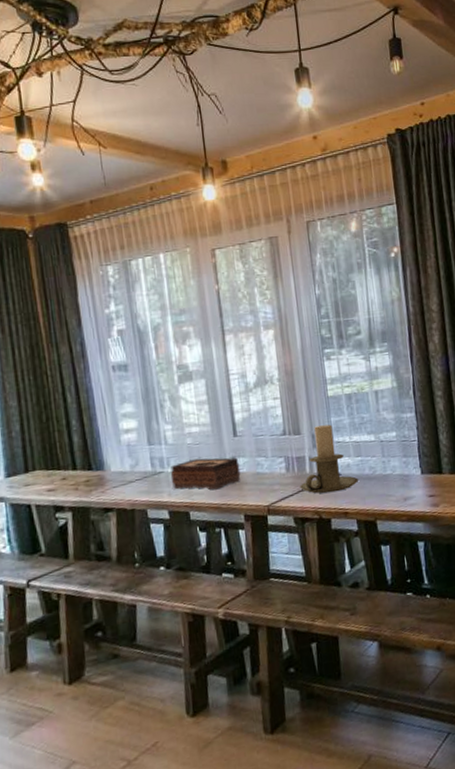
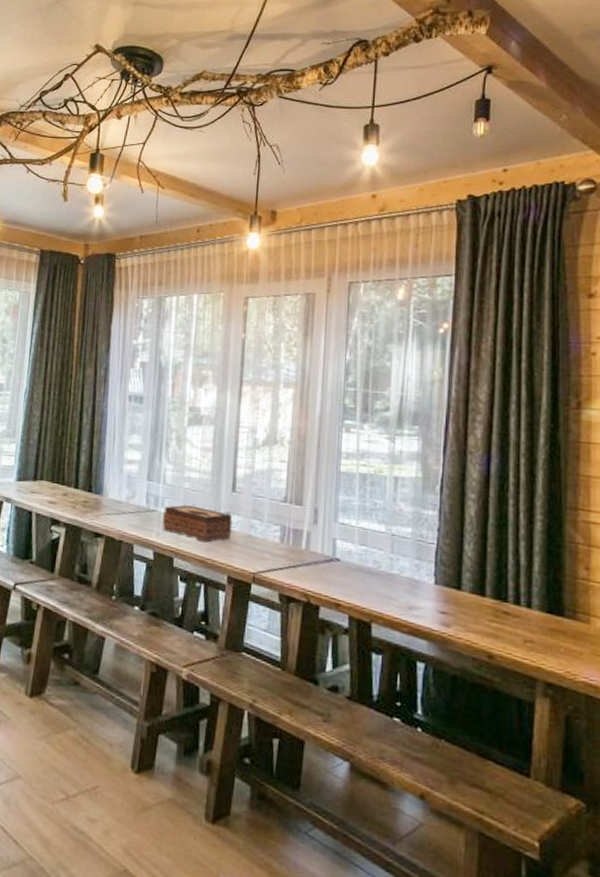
candle holder: present [300,424,358,494] -> none [292,501,358,579]

